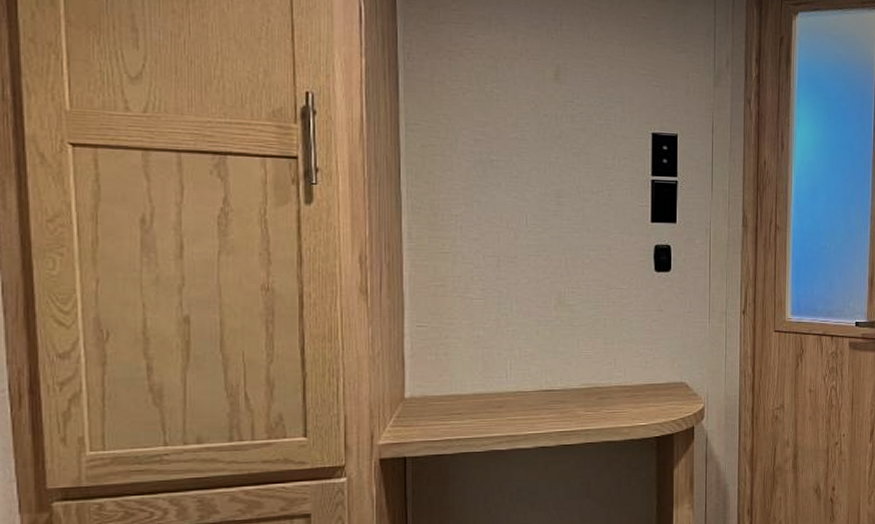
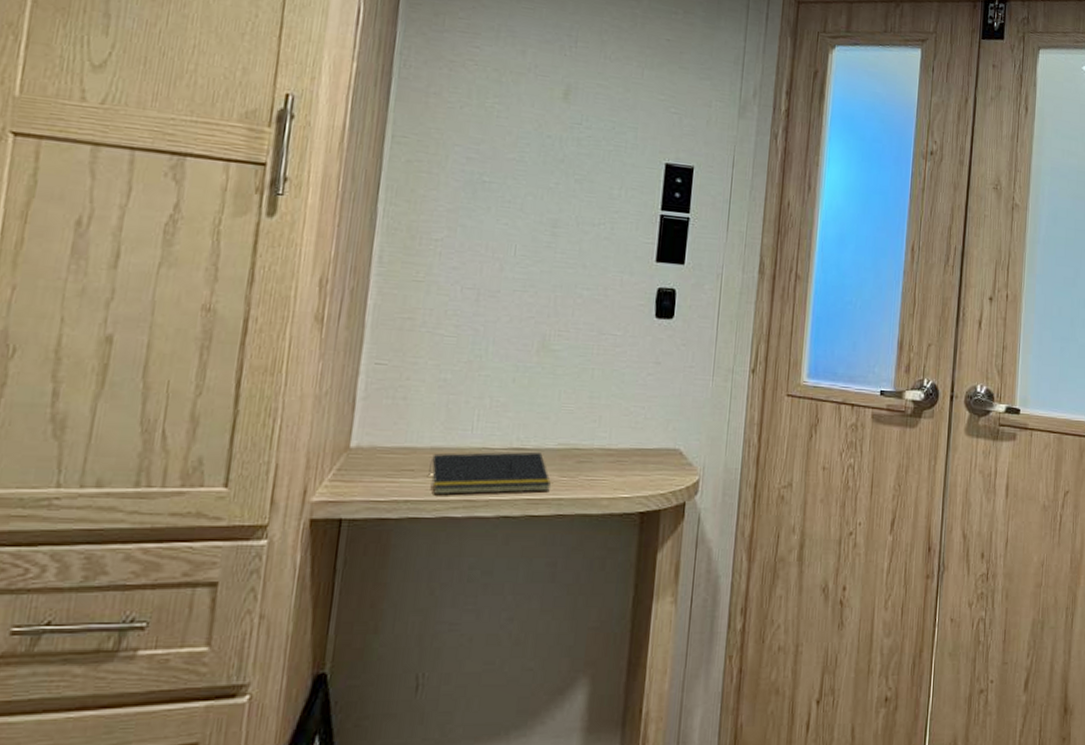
notepad: none [474,393,578,432] -> present [429,452,551,495]

